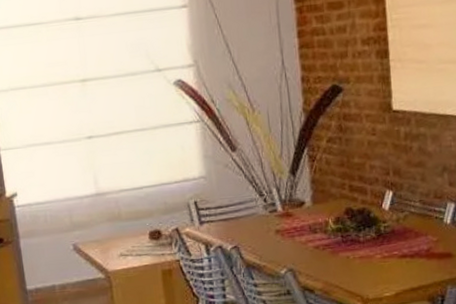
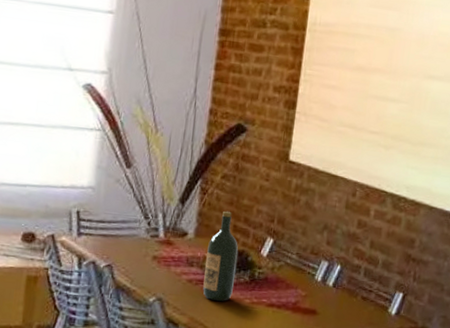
wine bottle: none [327,173,362,262] -> present [203,211,239,301]

